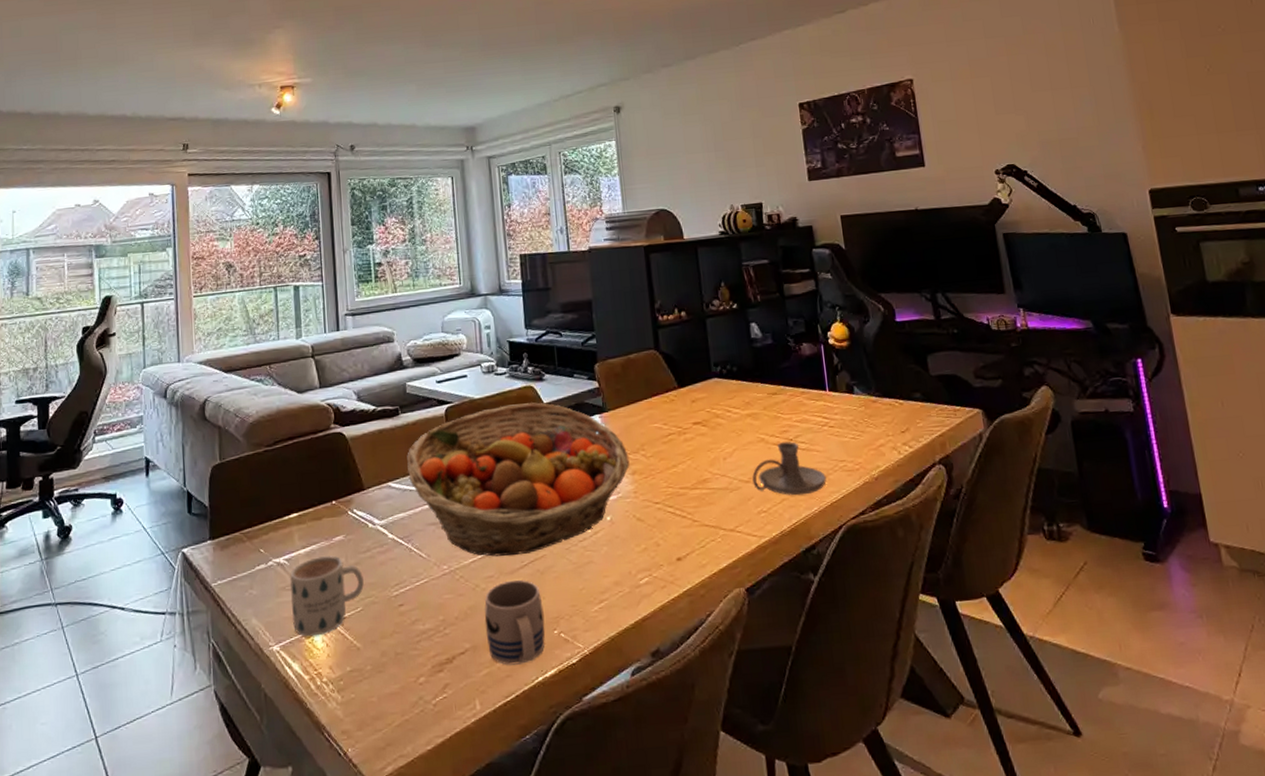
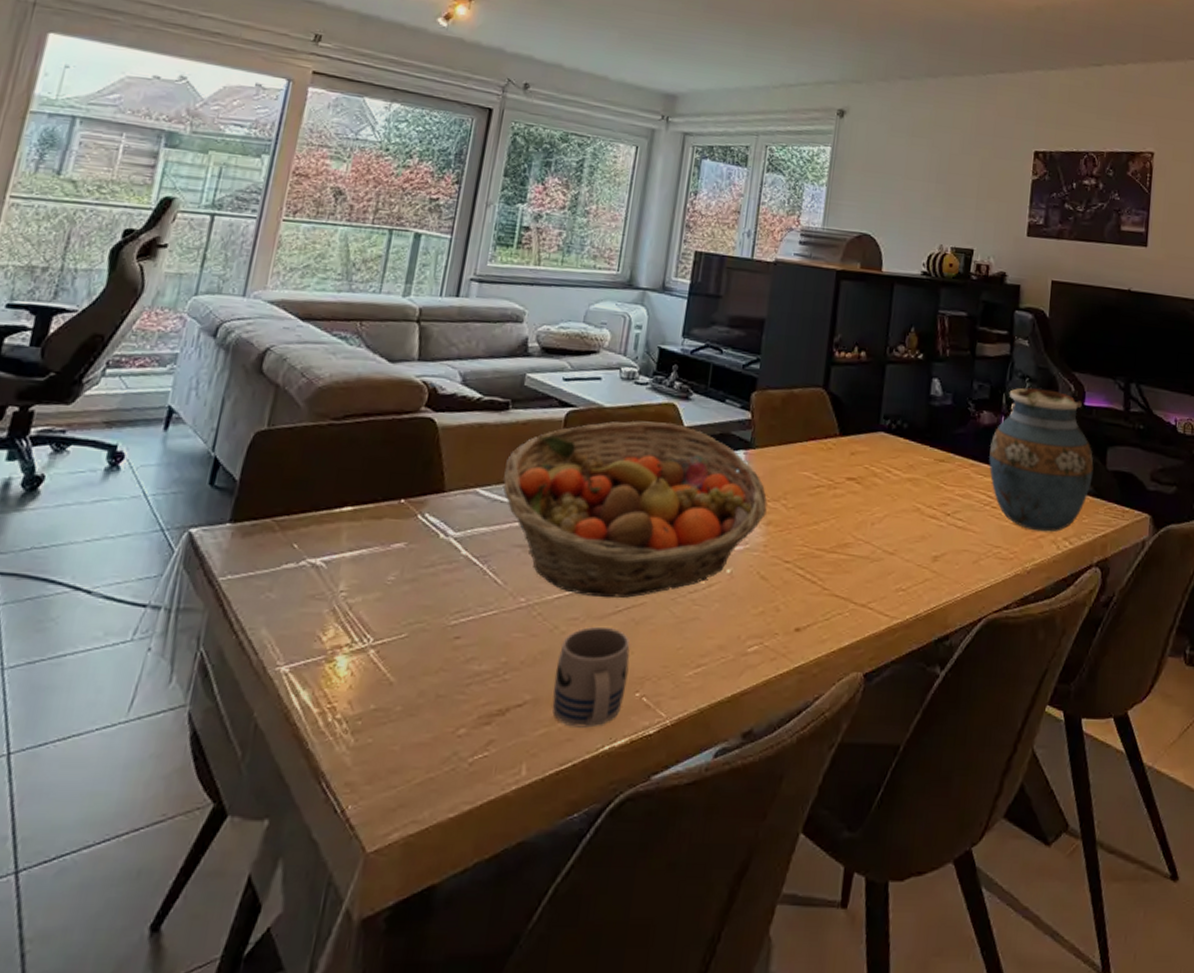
mug: present [289,555,364,637] -> none [313,564,418,661]
candle holder: present [752,441,827,496] -> none [897,516,977,578]
vase: none [815,313,918,442] -> present [988,387,1094,532]

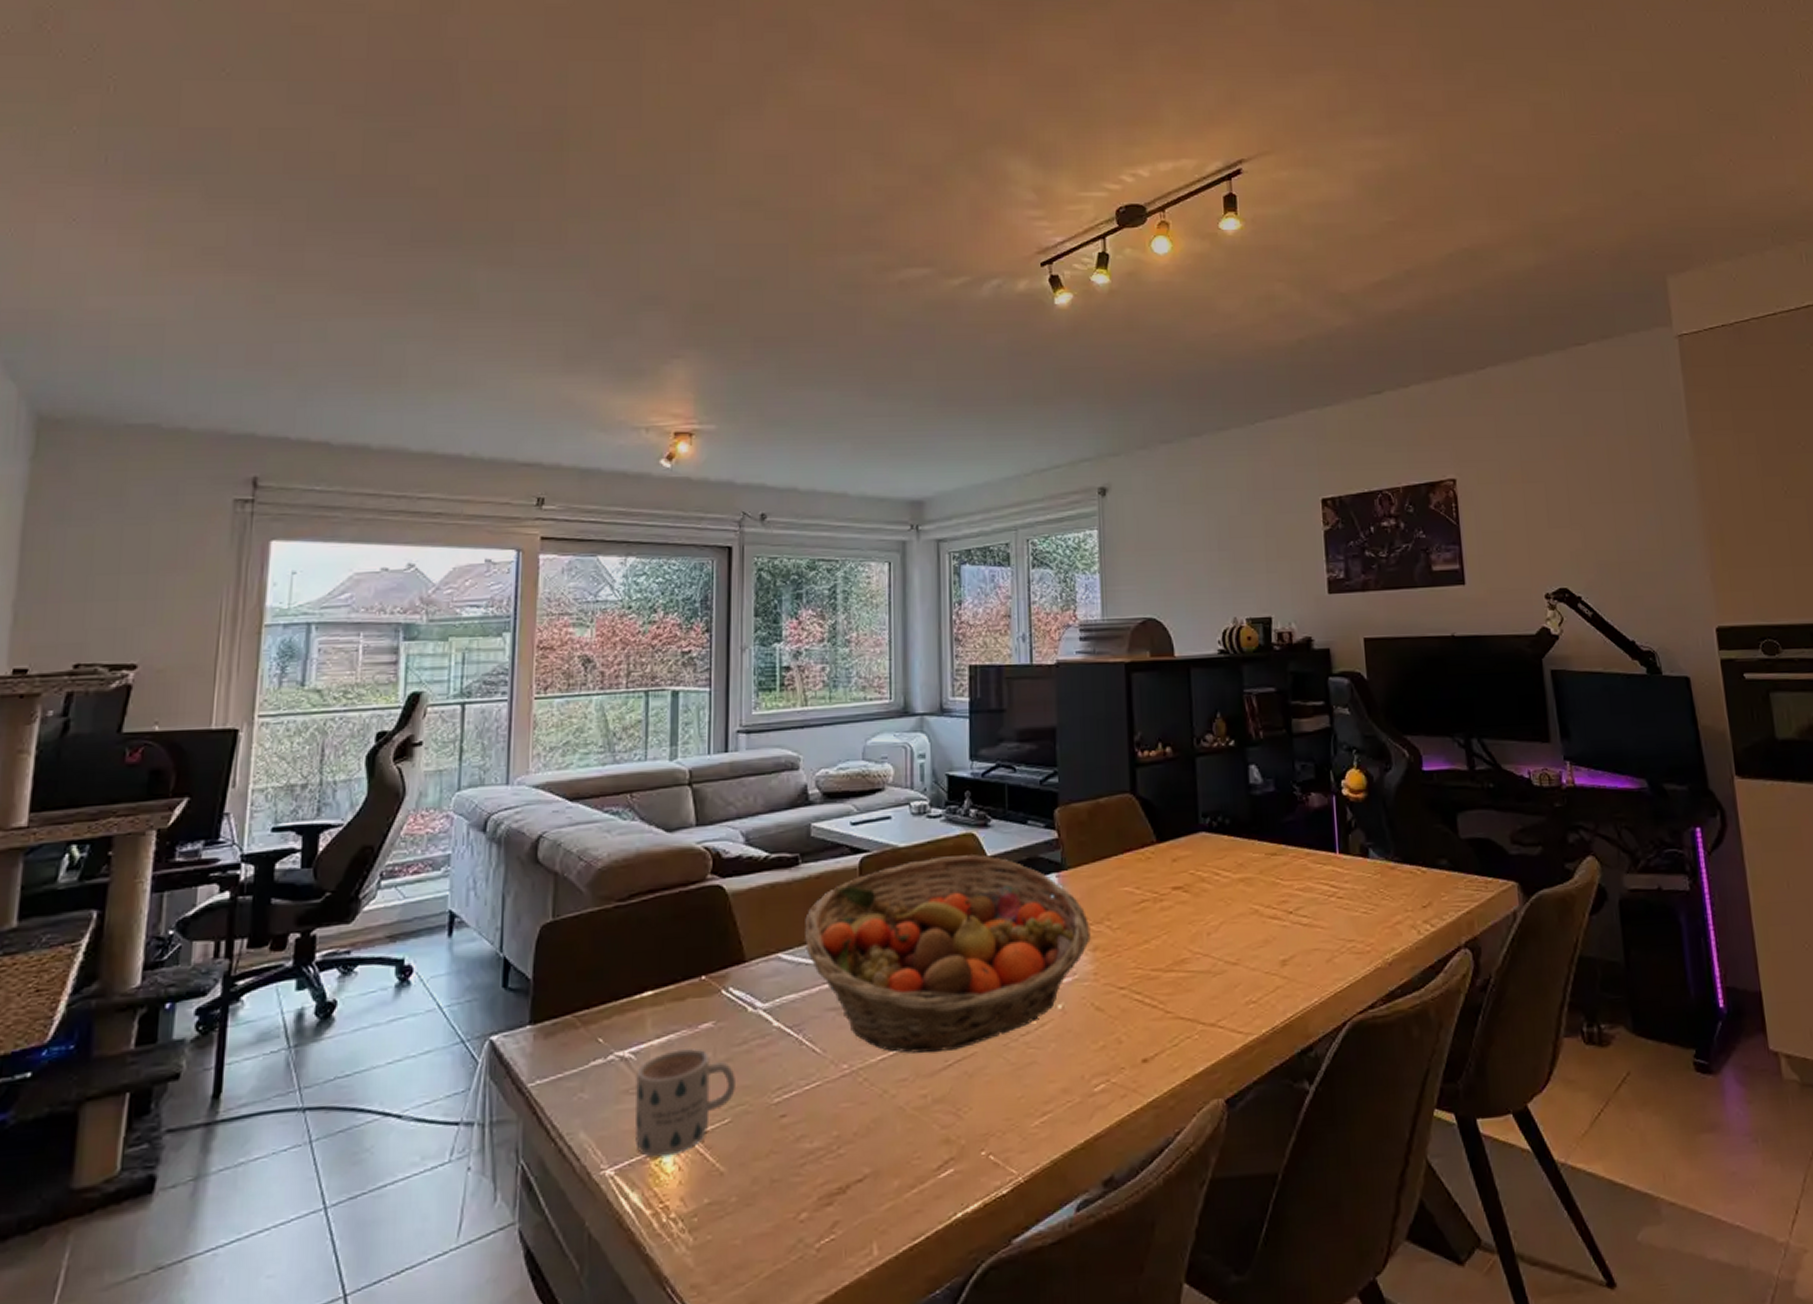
mug: none [313,564,418,661] -> present [634,1048,735,1157]
mug: present [552,626,630,728] -> none [892,1084,970,1197]
vase: present [988,387,1094,532] -> none [1324,759,1445,918]

